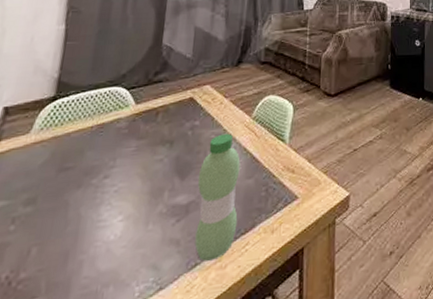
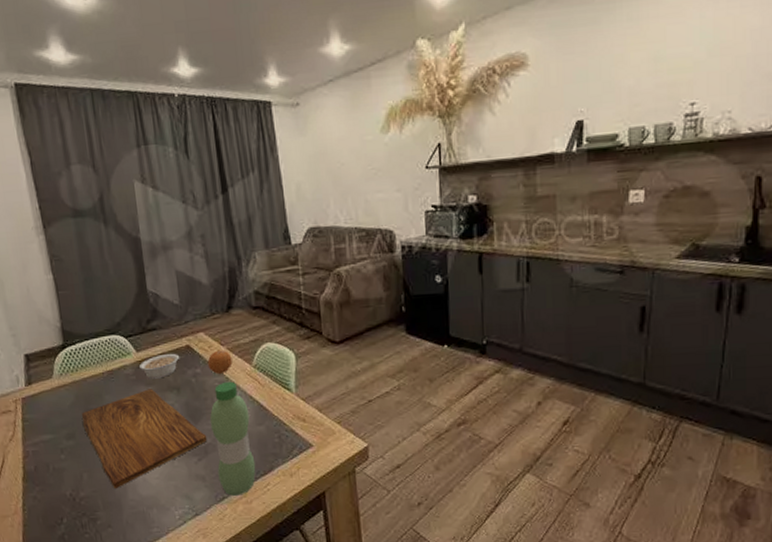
cutting board: none [50,143,192,265] -> present [81,389,208,489]
legume: none [135,105,187,133] -> present [139,353,186,379]
fruit: none [207,102,233,126] -> present [207,350,233,374]

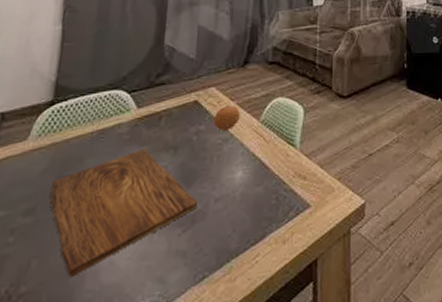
legume: present [139,353,186,379] -> none [137,109,191,138]
water bottle: present [209,381,256,496] -> none [202,138,249,274]

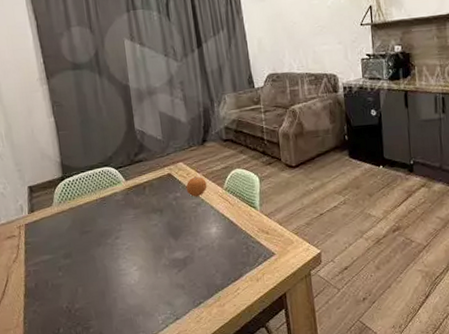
cutting board: present [50,149,198,279] -> none [77,211,186,300]

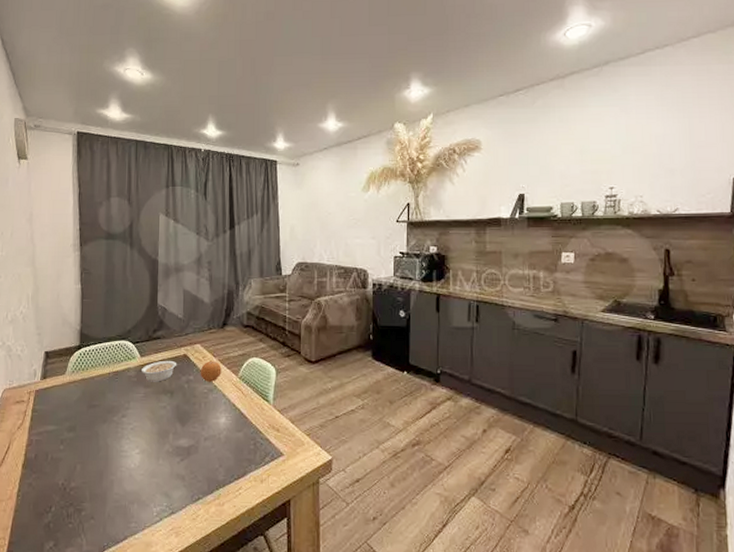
legume: none [128,180,167,203] -> present [142,360,182,382]

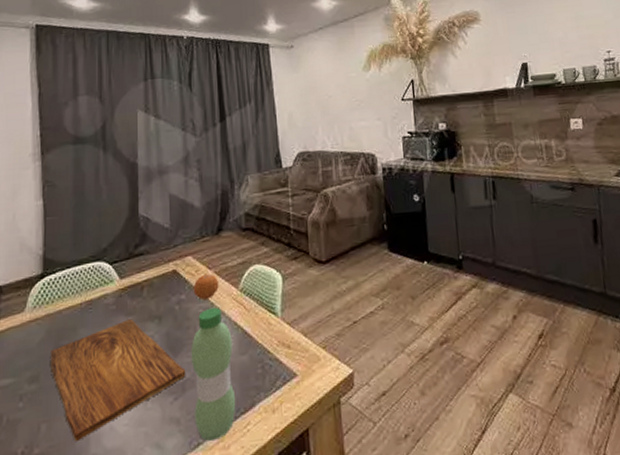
cutting board: none [84,391,191,482] -> present [50,319,186,442]
legume: present [142,360,182,382] -> none [122,279,171,308]
water bottle: none [195,389,231,497] -> present [190,307,236,441]

